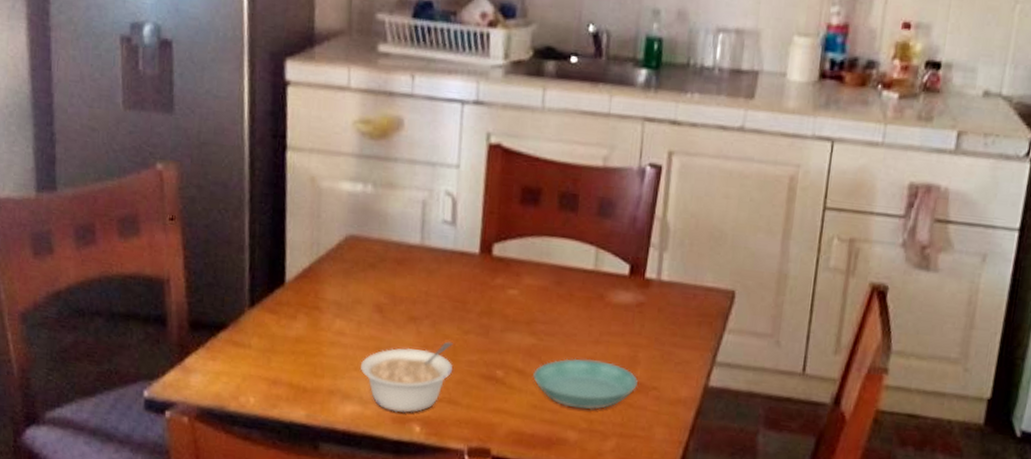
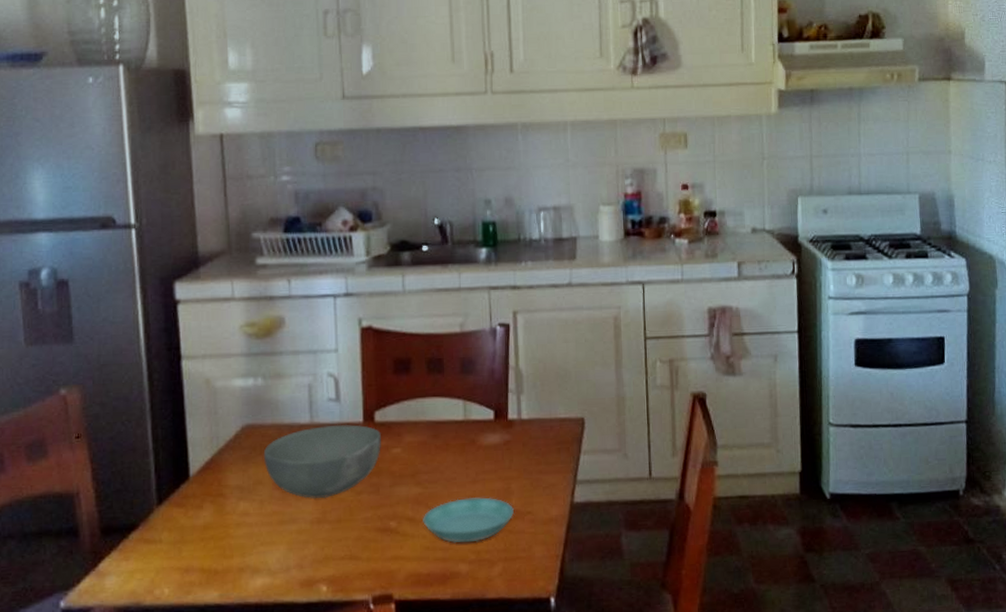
legume: present [361,341,453,413] -> none [267,504,351,577]
bowl: none [365,249,498,332] -> present [263,424,381,499]

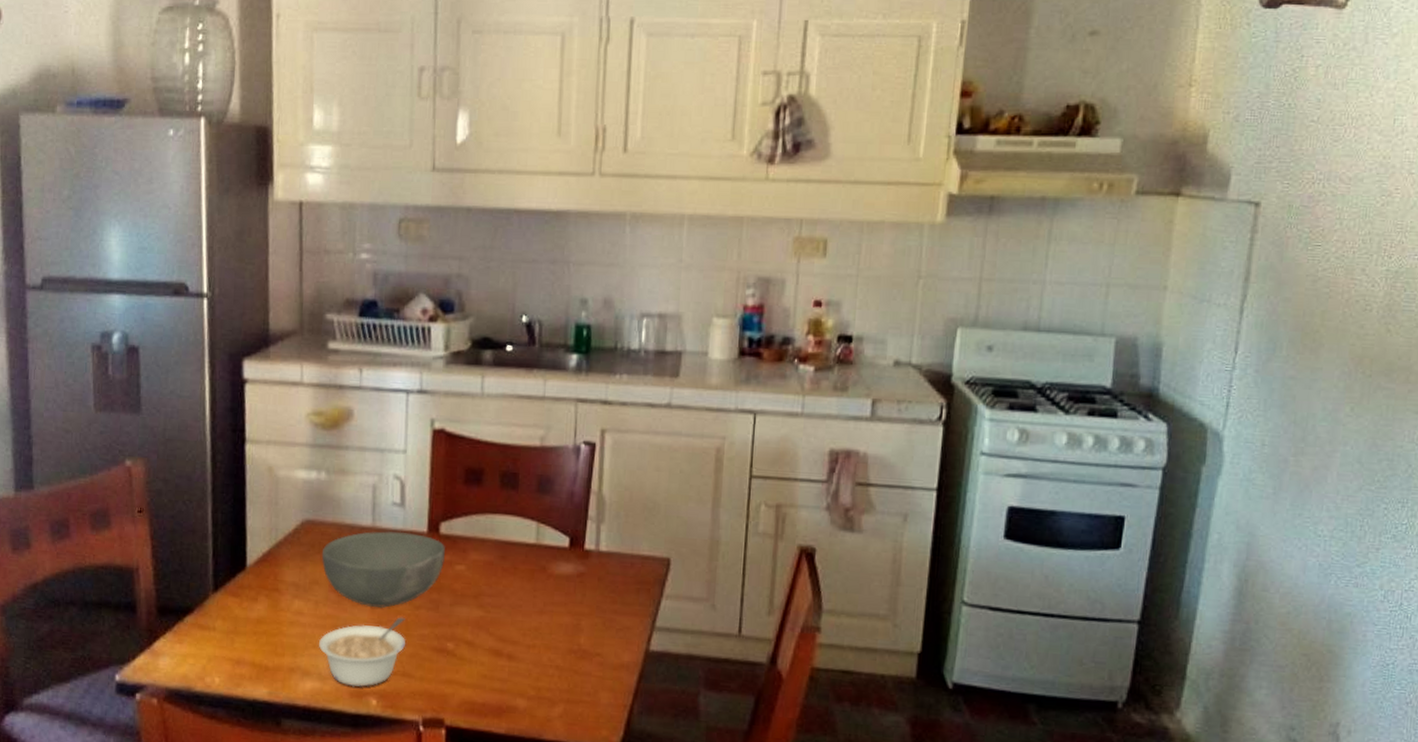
legume: none [267,504,351,577] -> present [319,617,406,687]
saucer: present [423,497,514,544] -> none [482,628,582,678]

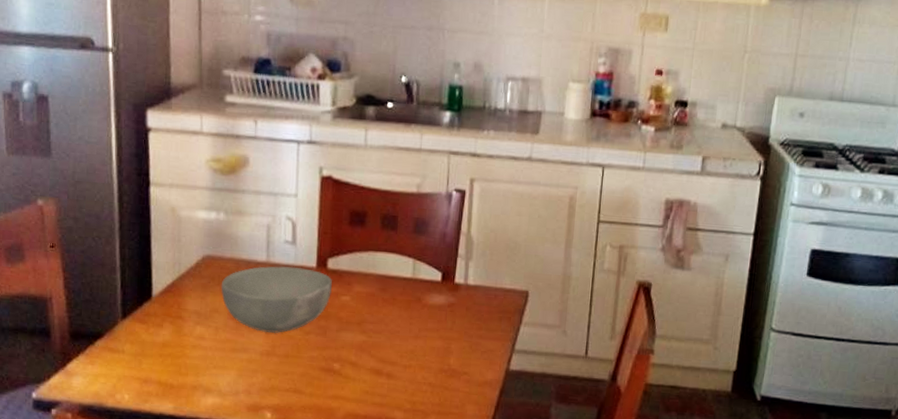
legume: present [319,617,406,687] -> none [219,341,297,402]

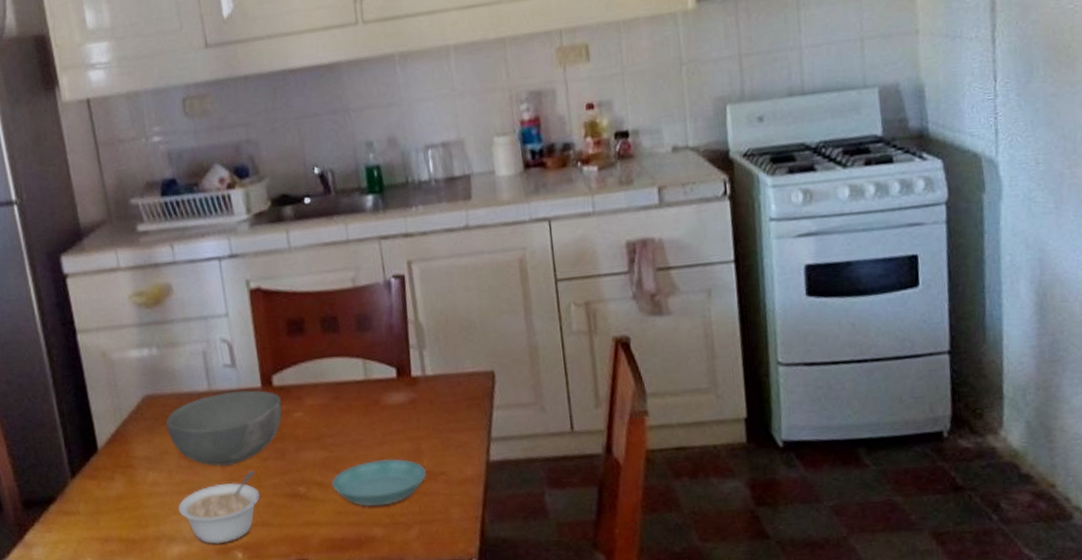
legume: none [219,341,297,402] -> present [178,470,261,545]
saucer: none [364,351,451,394] -> present [332,459,426,507]

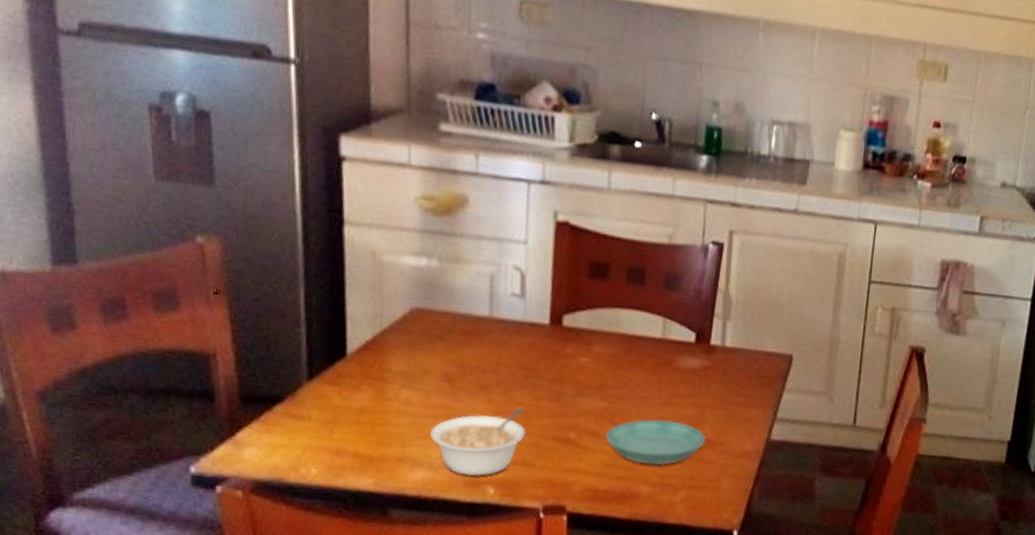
bowl: present [166,390,282,467] -> none [432,321,568,399]

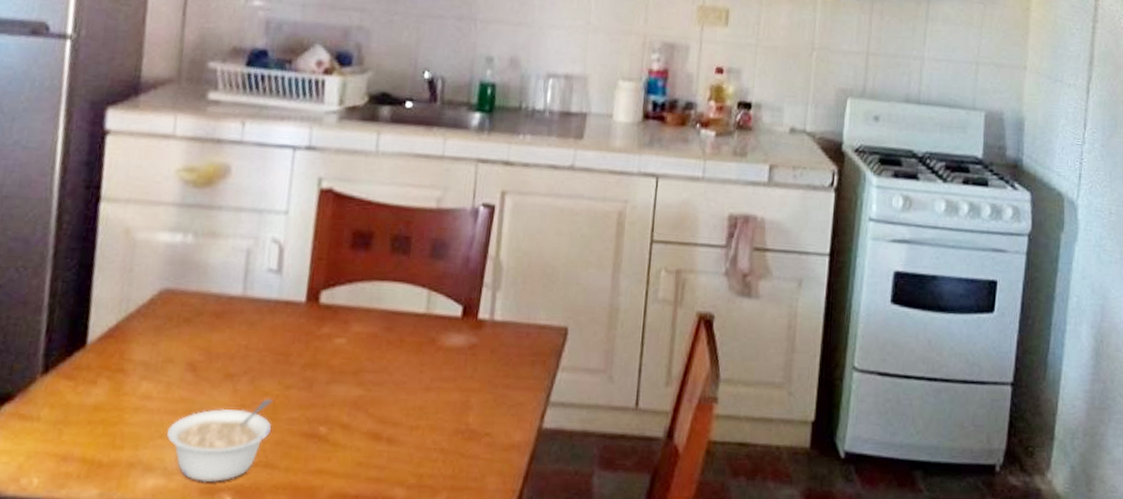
saucer: present [605,419,705,466] -> none [359,407,470,463]

